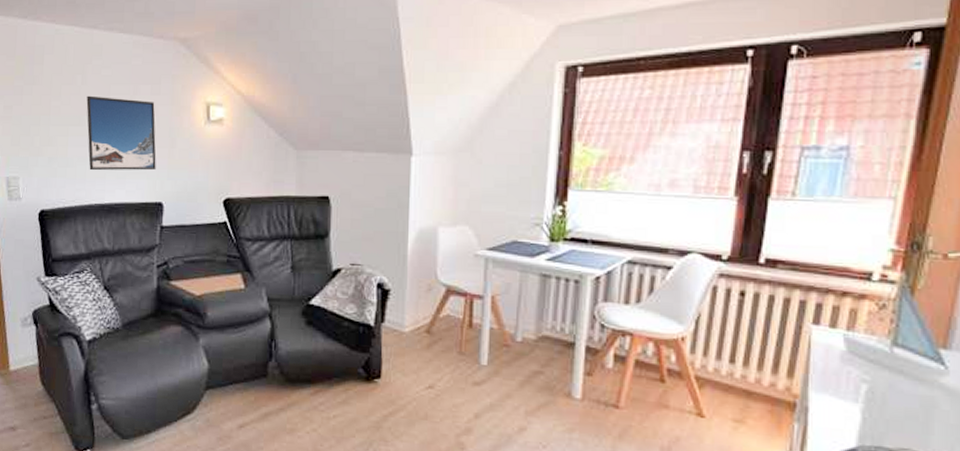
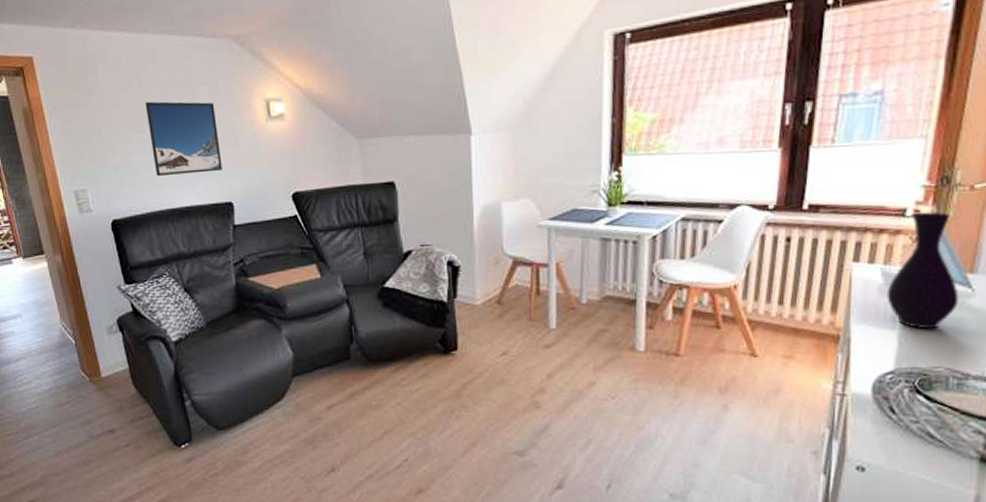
vase: none [849,277,930,407] -> present [886,211,959,330]

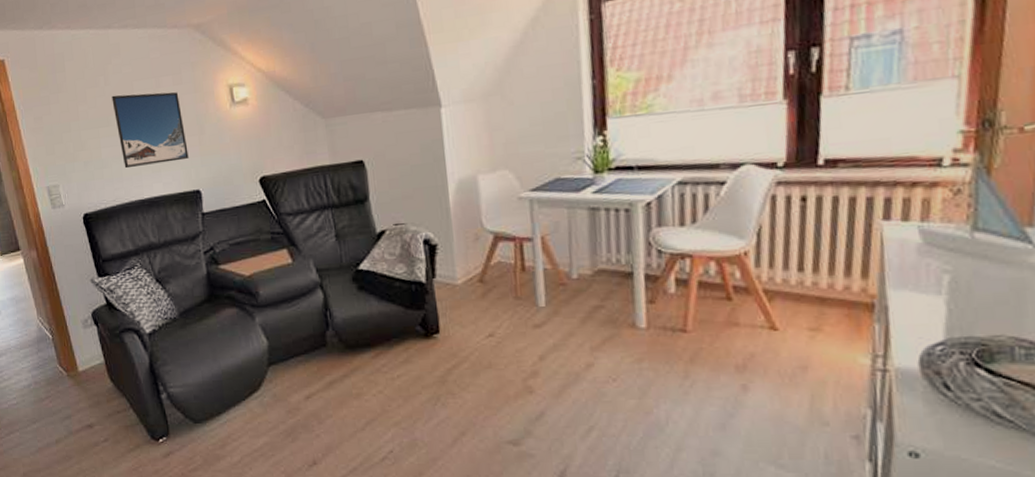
vase: present [886,211,959,330] -> none [927,159,1018,293]

